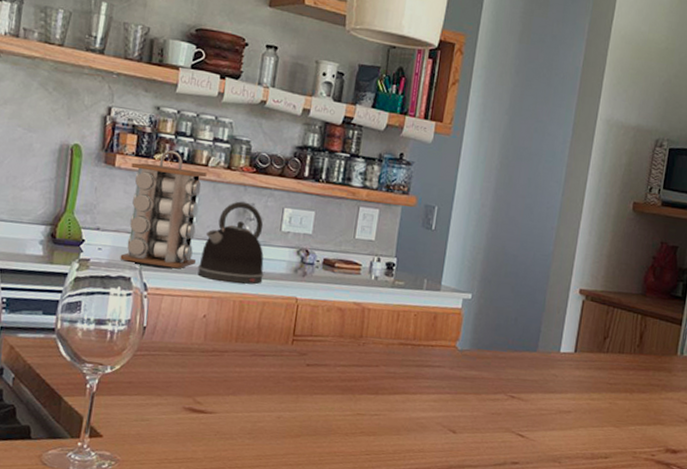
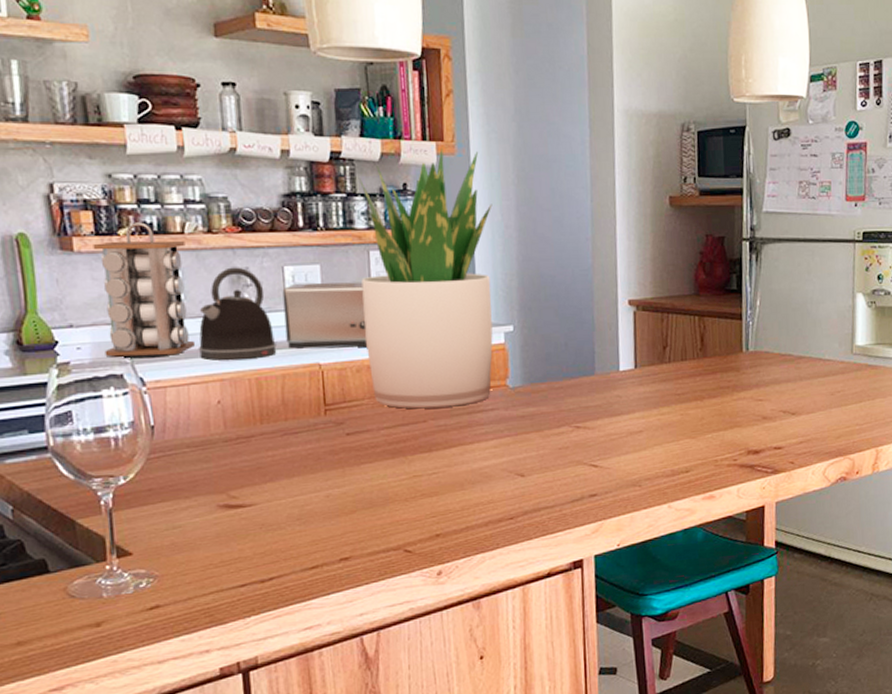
toaster: none [273,224,349,291] -> present [282,282,368,349]
planter: none [337,127,474,358] -> present [358,147,493,409]

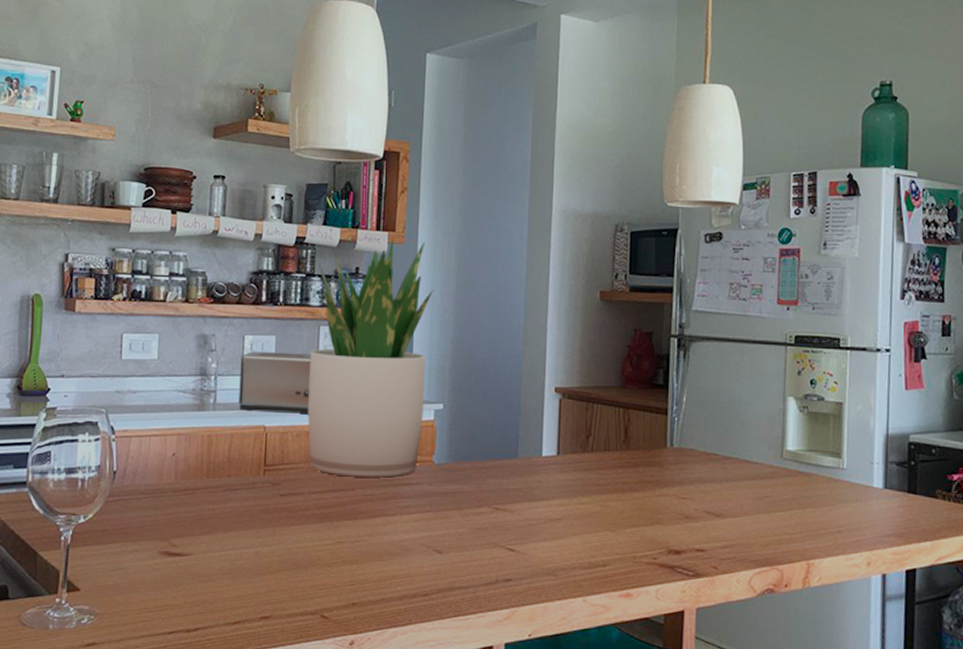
spice rack: present [93,222,196,358] -> none [86,290,166,409]
kettle: present [198,267,277,360] -> none [163,333,229,417]

